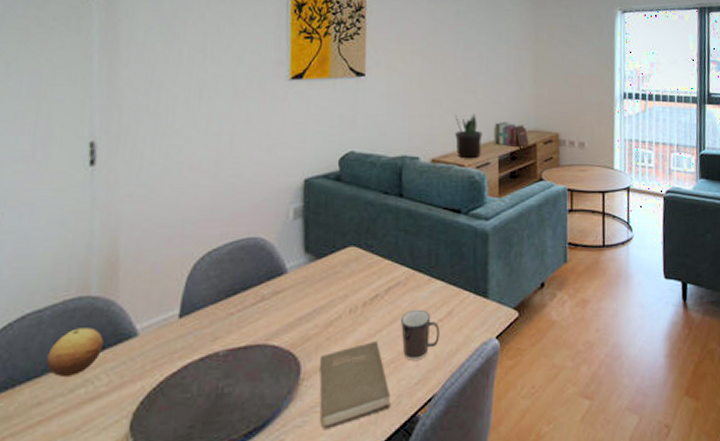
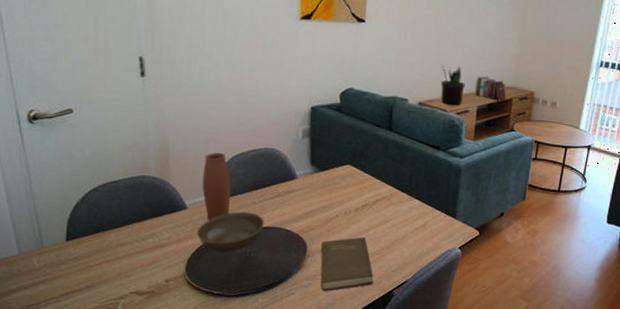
fruit: present [46,327,104,378] -> none [124,197,163,230]
bowl: none [149,328,244,393] -> present [196,211,264,252]
vase: none [160,252,200,348] -> present [202,152,231,220]
mug: present [400,309,440,361] -> none [384,218,415,255]

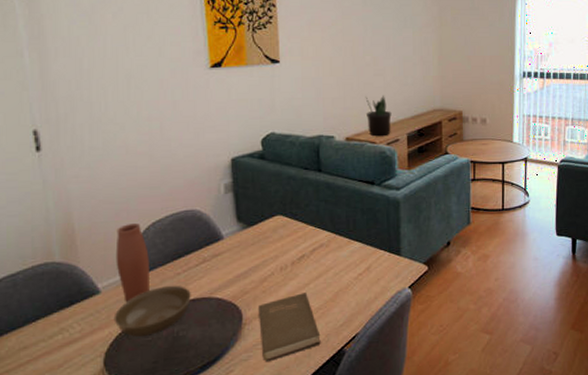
books: present [474,76,506,101] -> none [401,102,435,125]

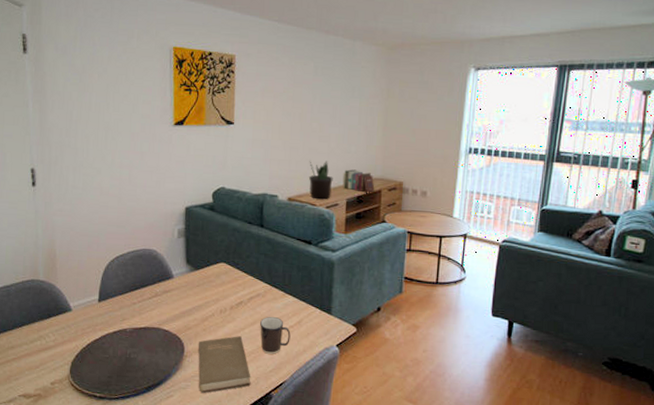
bowl: present [113,285,191,337] -> none [80,312,143,353]
vase: present [115,223,150,302] -> none [85,255,112,322]
mug: none [325,266,360,307] -> present [259,316,291,354]
books: none [401,102,435,125] -> present [342,169,375,193]

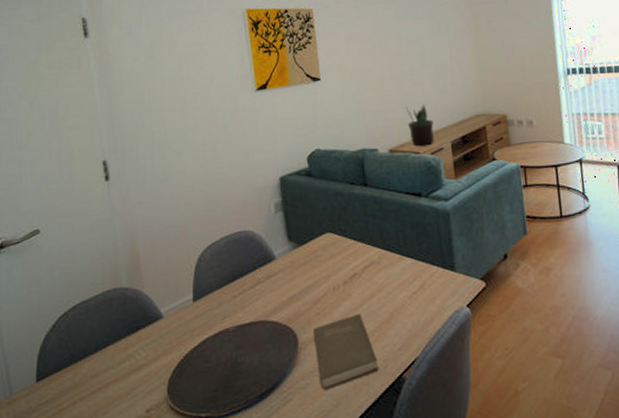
mug: present [259,316,291,354] -> none [378,284,415,329]
books: present [342,169,375,193] -> none [443,108,479,132]

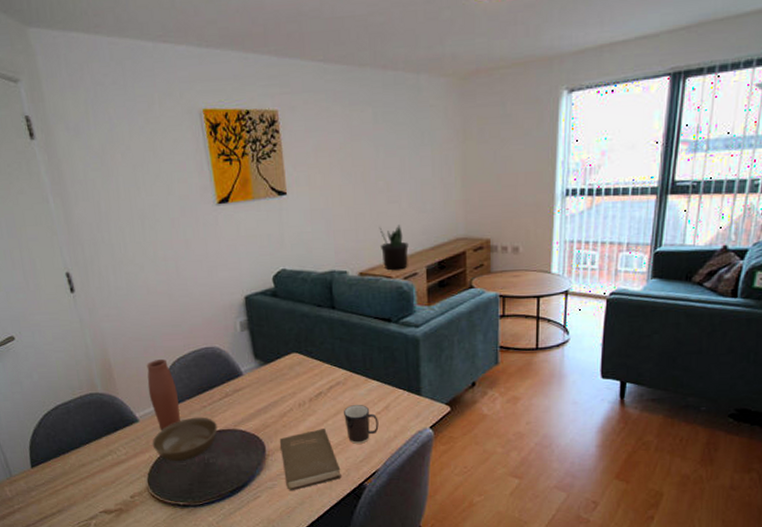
bowl: none [175,308,247,363] -> present [152,417,217,461]
vase: none [176,246,208,327] -> present [146,359,180,430]
mug: none [378,284,415,329] -> present [343,404,379,444]

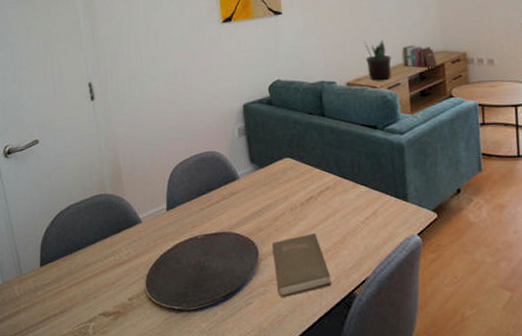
vase: present [146,359,180,430] -> none [152,163,180,232]
bowl: present [152,417,217,461] -> none [152,219,214,263]
mug: present [343,404,379,444] -> none [332,209,368,250]
books: none [420,231,458,257] -> present [401,45,437,69]

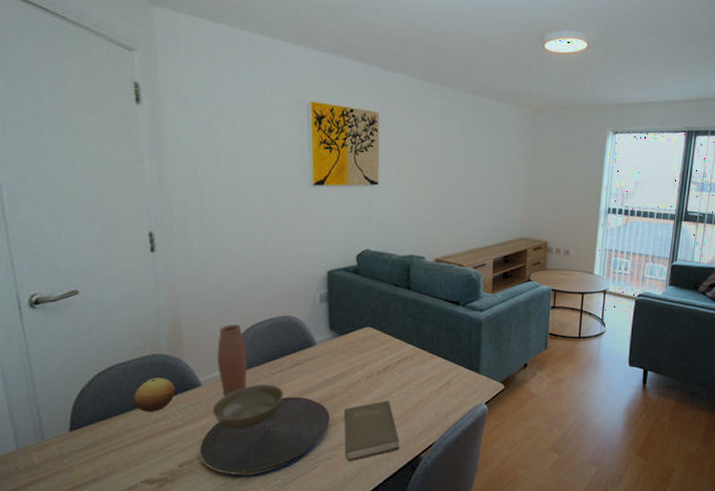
fruit: none [87,216,120,249] -> present [134,378,175,413]
vase: none [152,163,180,232] -> present [217,325,247,396]
bowl: none [152,219,214,263] -> present [212,384,283,428]
planter: present [364,39,392,80] -> none [456,221,480,259]
books: present [401,45,437,69] -> none [489,229,521,253]

